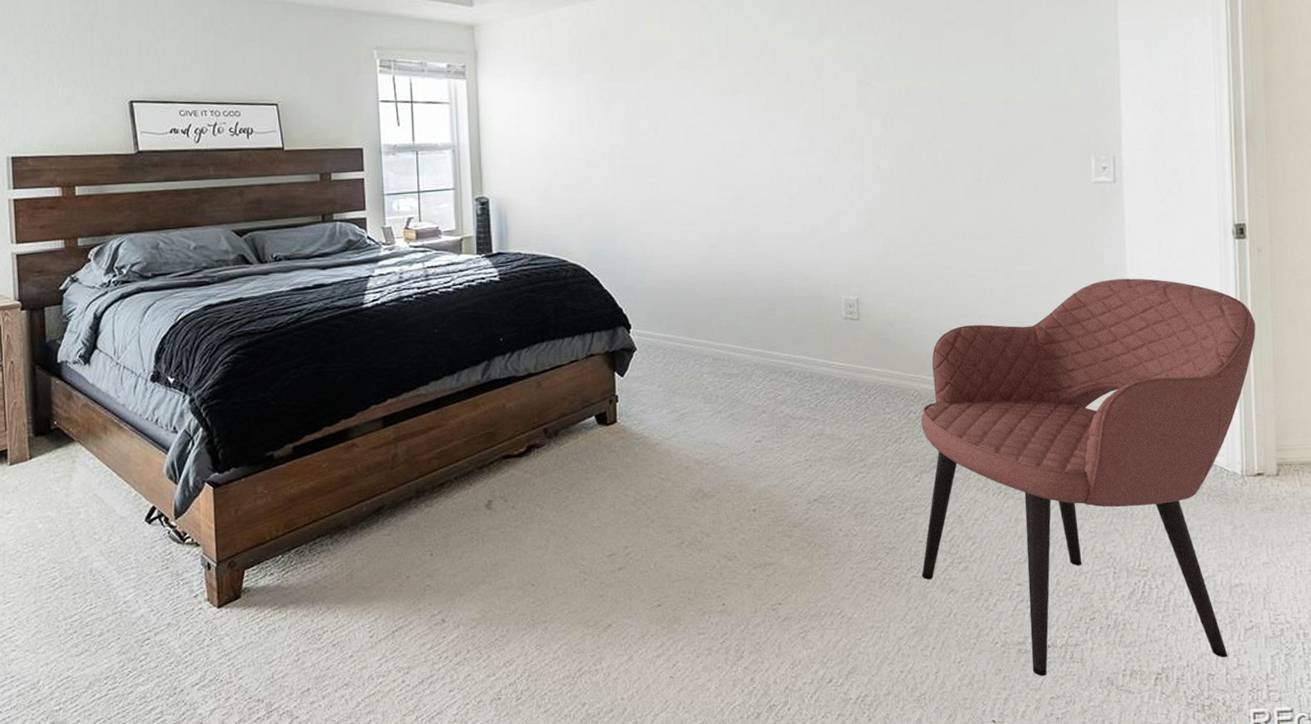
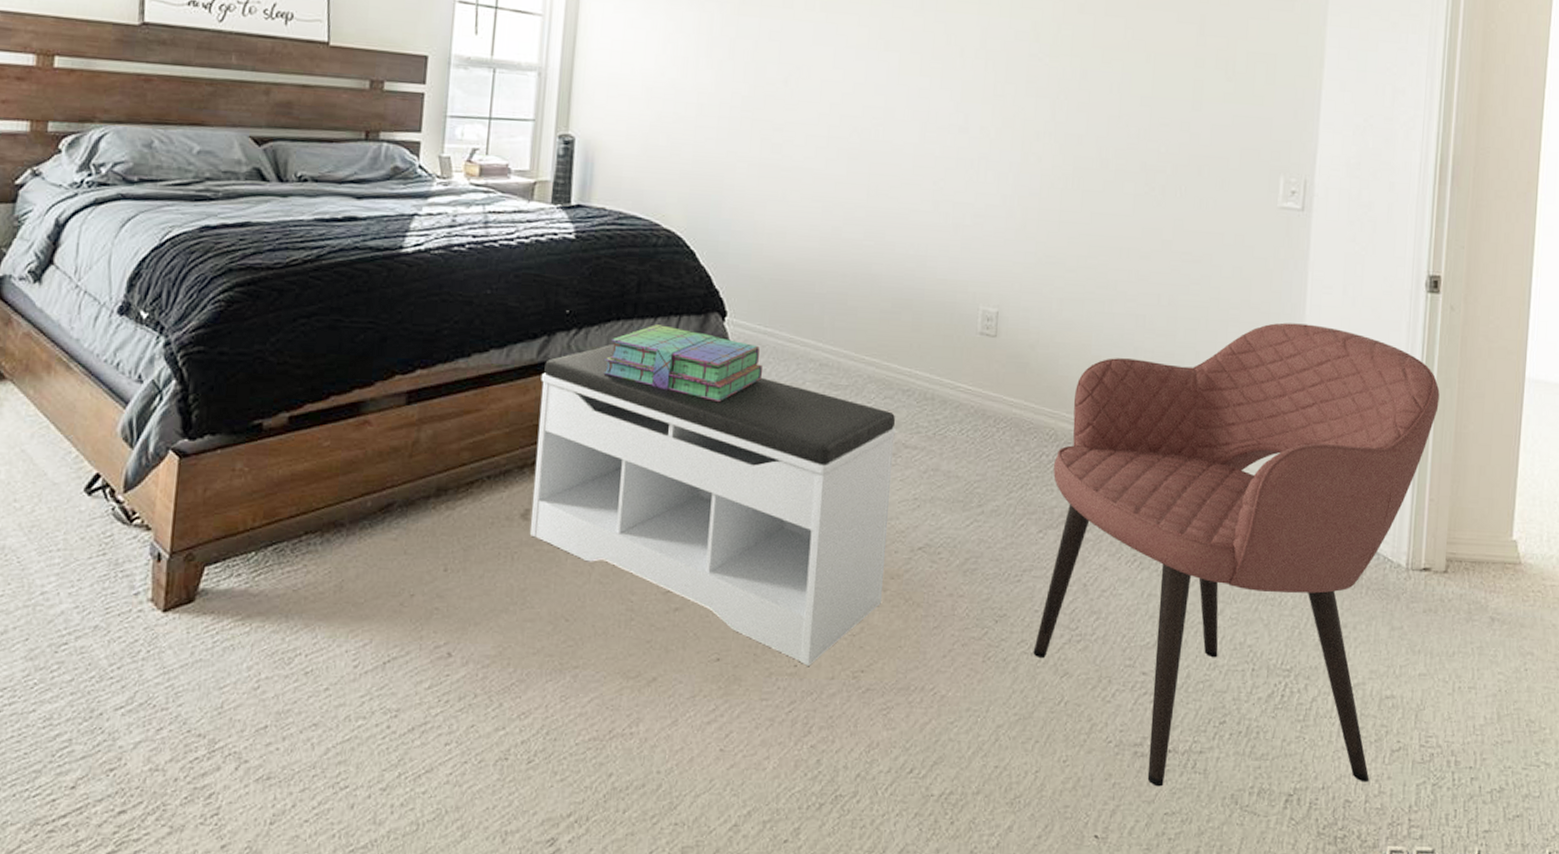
bench: none [487,361,788,604] -> present [529,343,896,666]
stack of books: none [536,341,667,399] -> present [603,324,763,403]

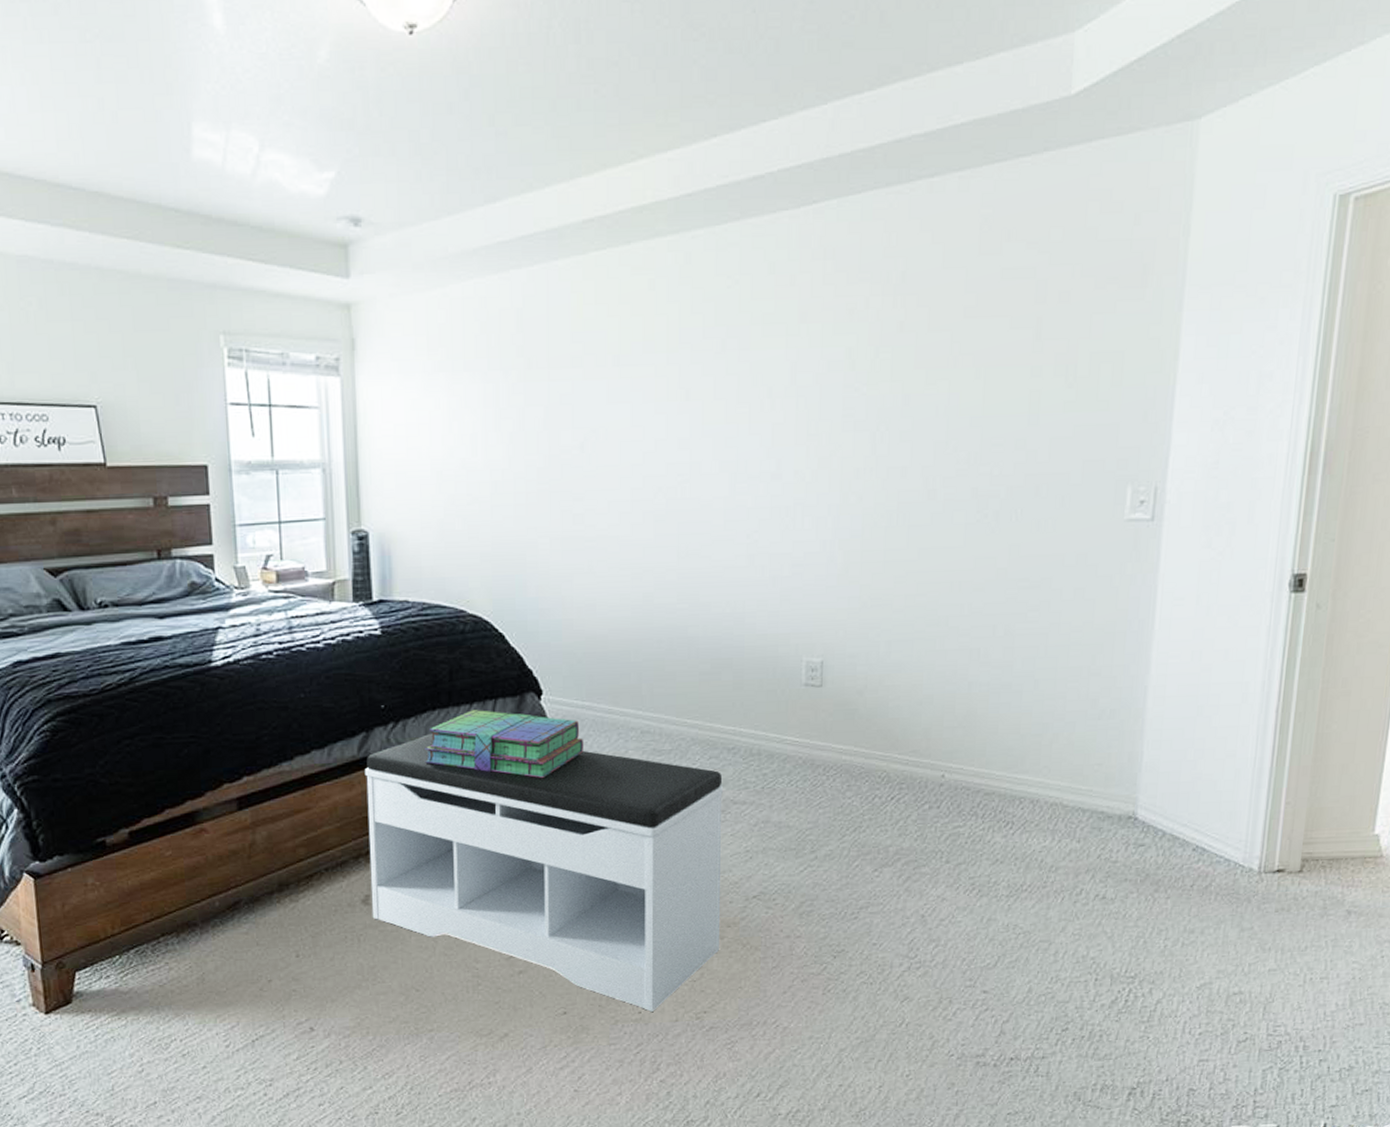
armchair: present [1033,322,1440,787] -> none [872,639,1301,1091]

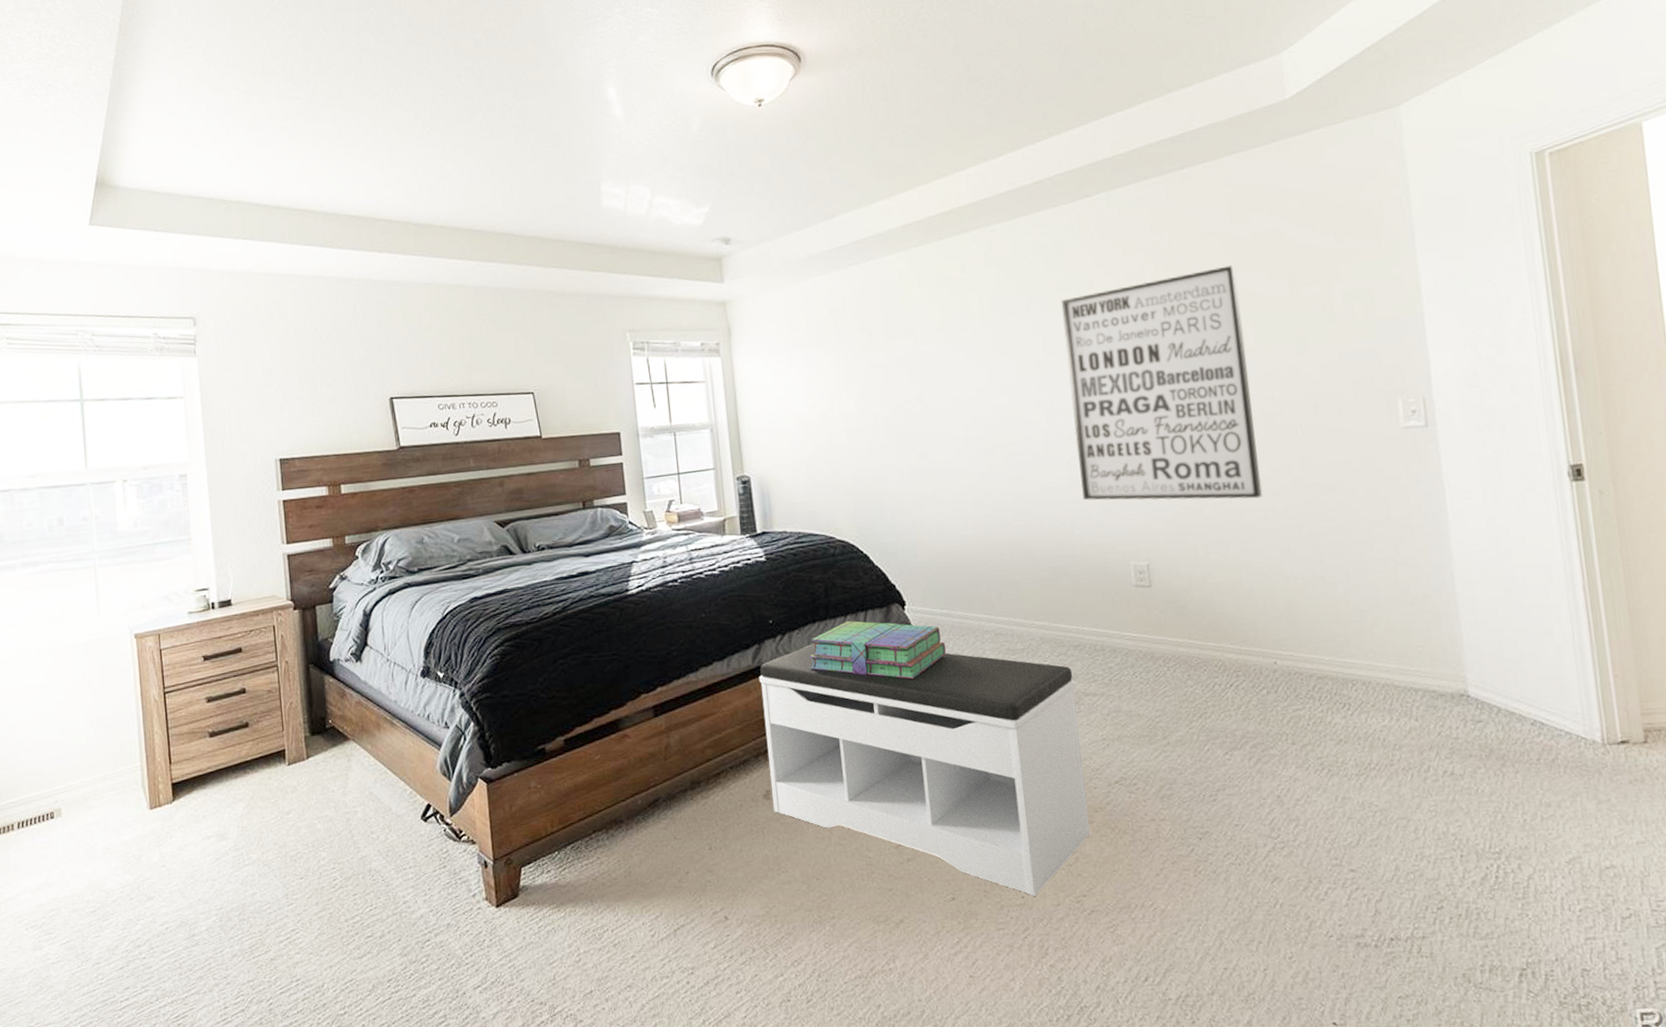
wall art: none [759,308,976,592] -> present [1061,265,1263,501]

